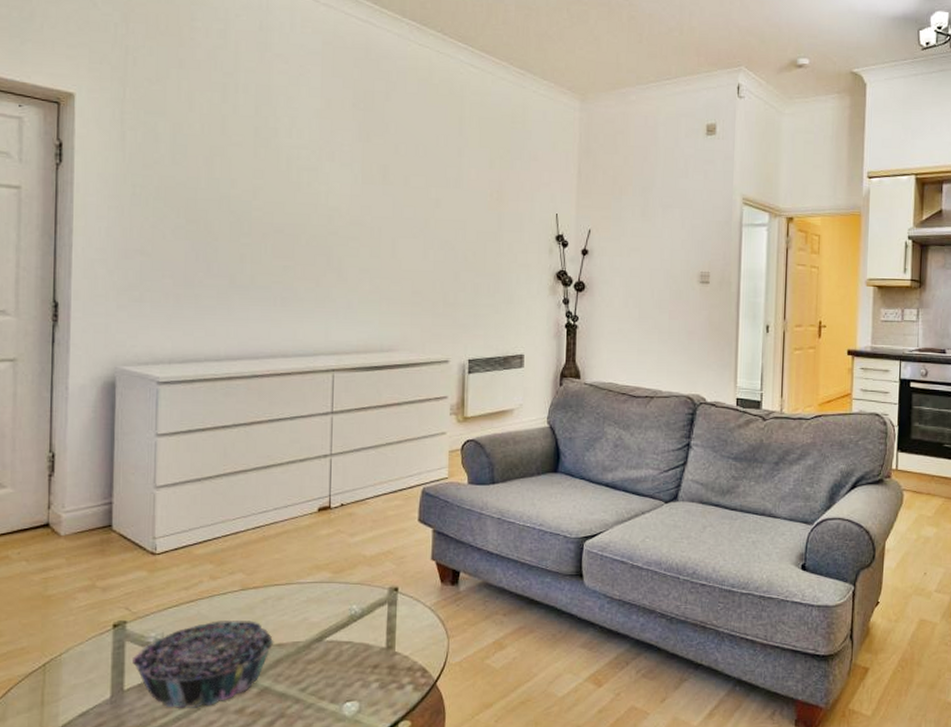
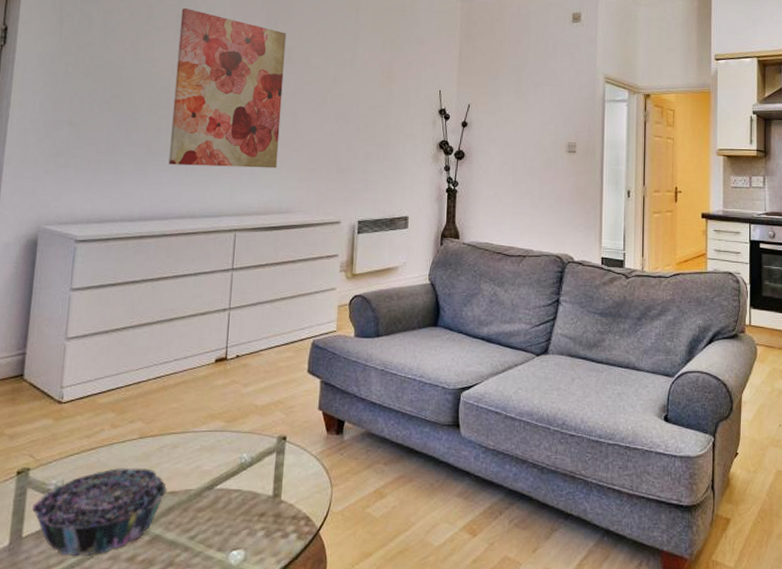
wall art: none [255,120,381,302] -> present [168,8,286,169]

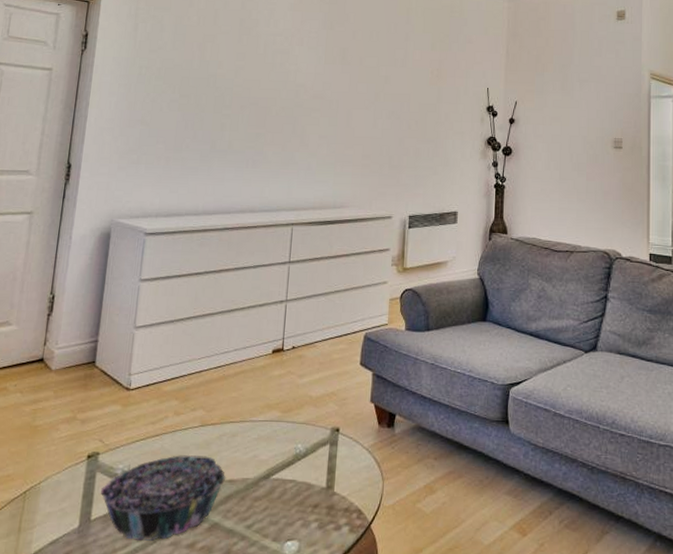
wall art: present [168,8,286,169] -> none [231,13,342,165]

